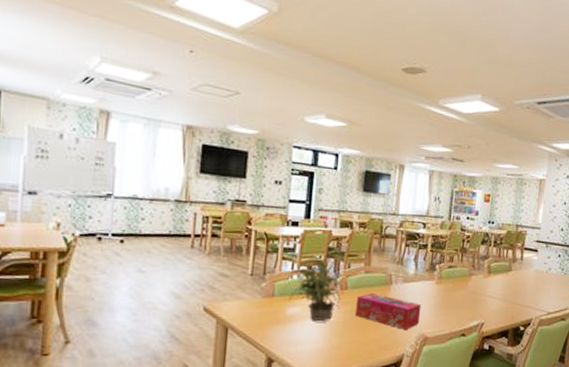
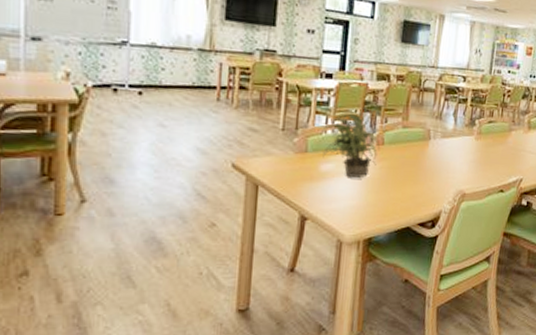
tissue box: present [356,293,422,330] -> none [393,149,460,186]

